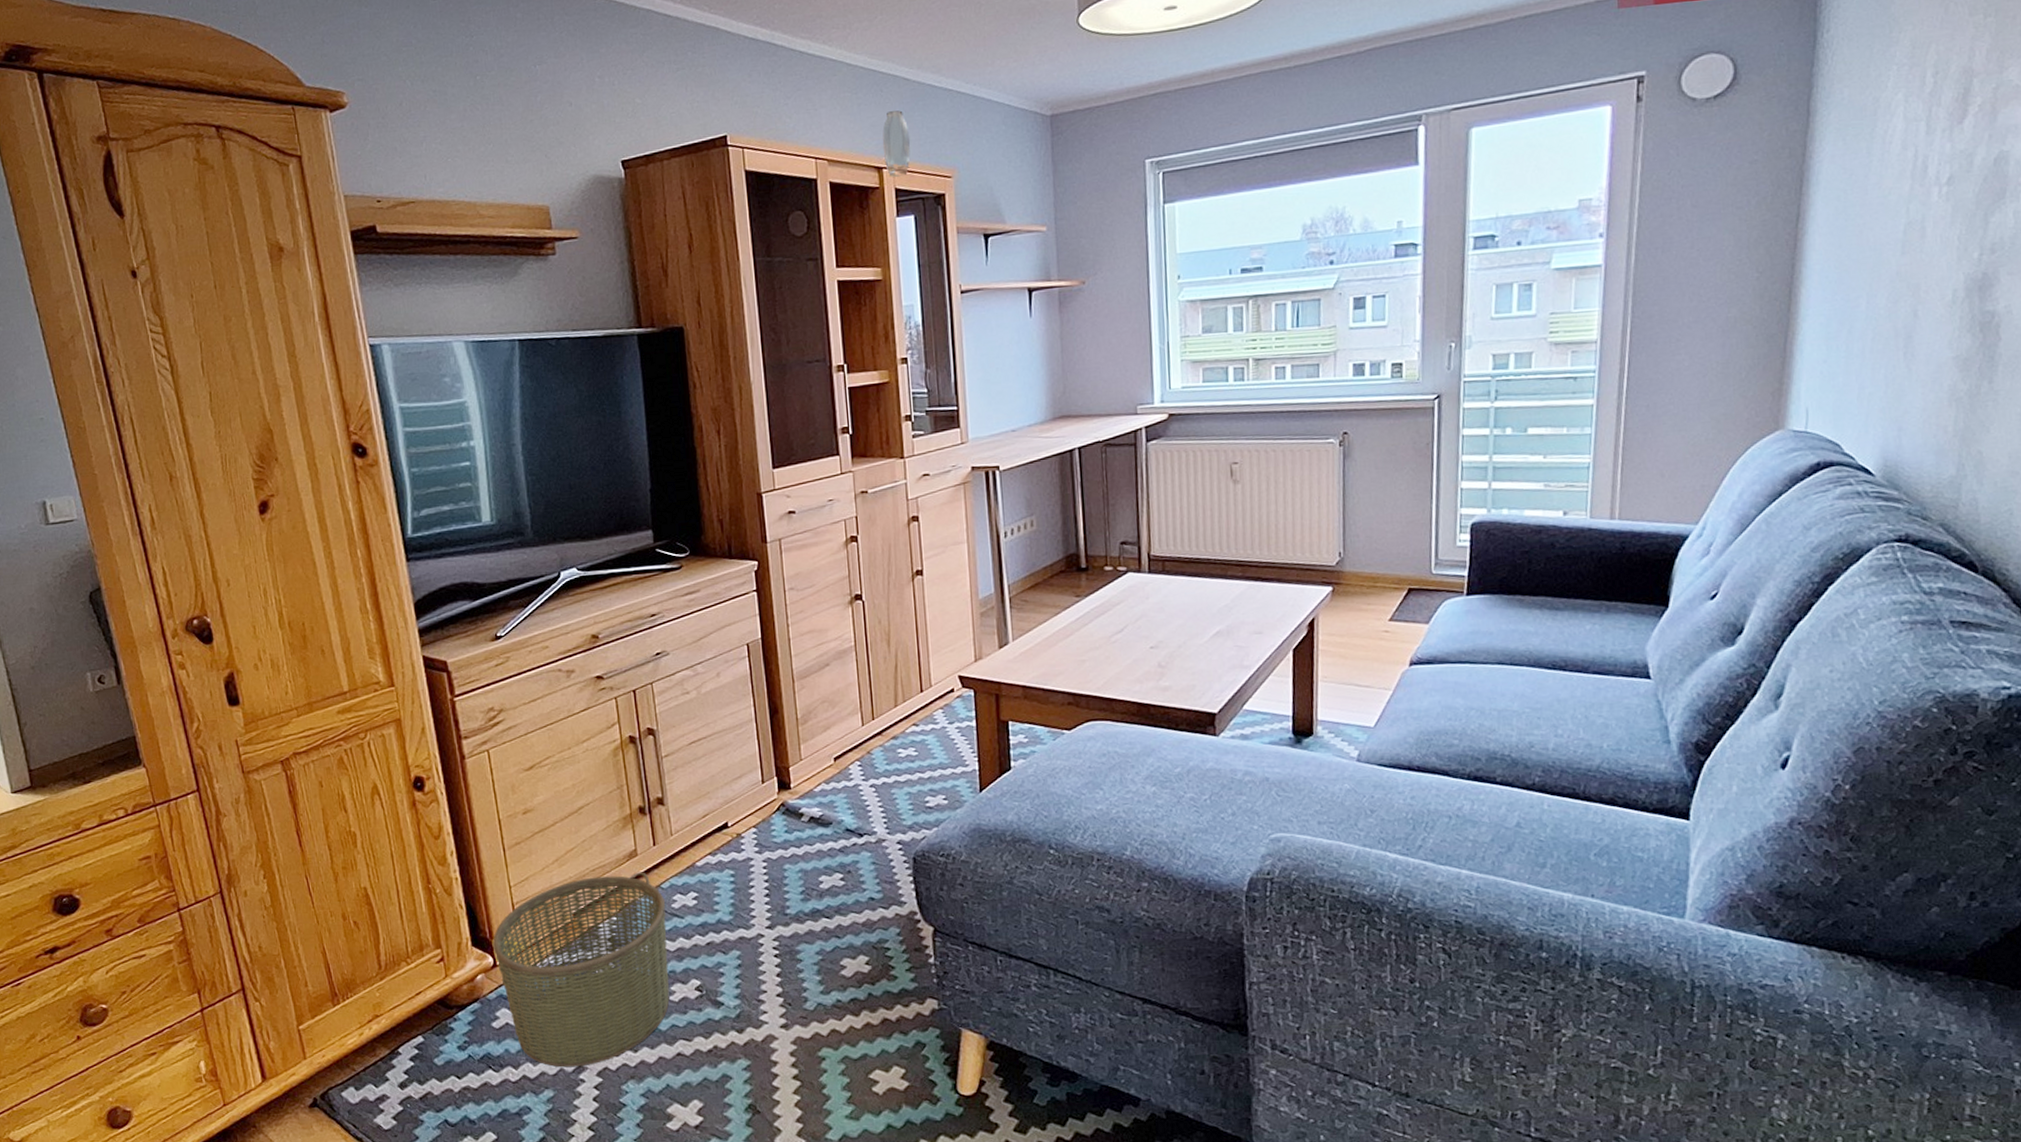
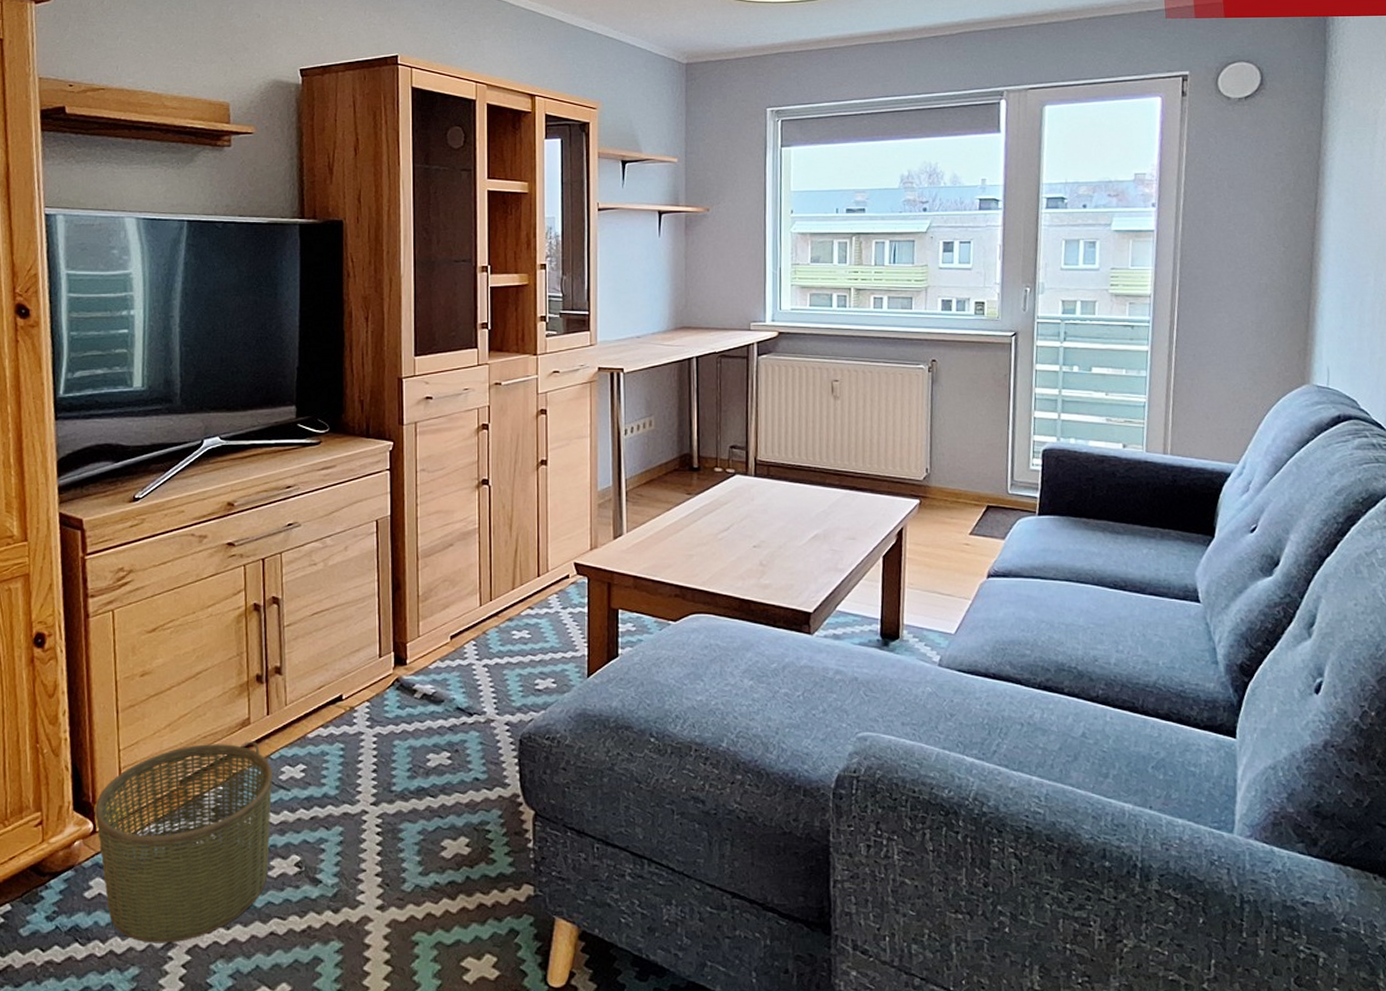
vase: present [882,110,911,177] -> none [536,48,562,104]

